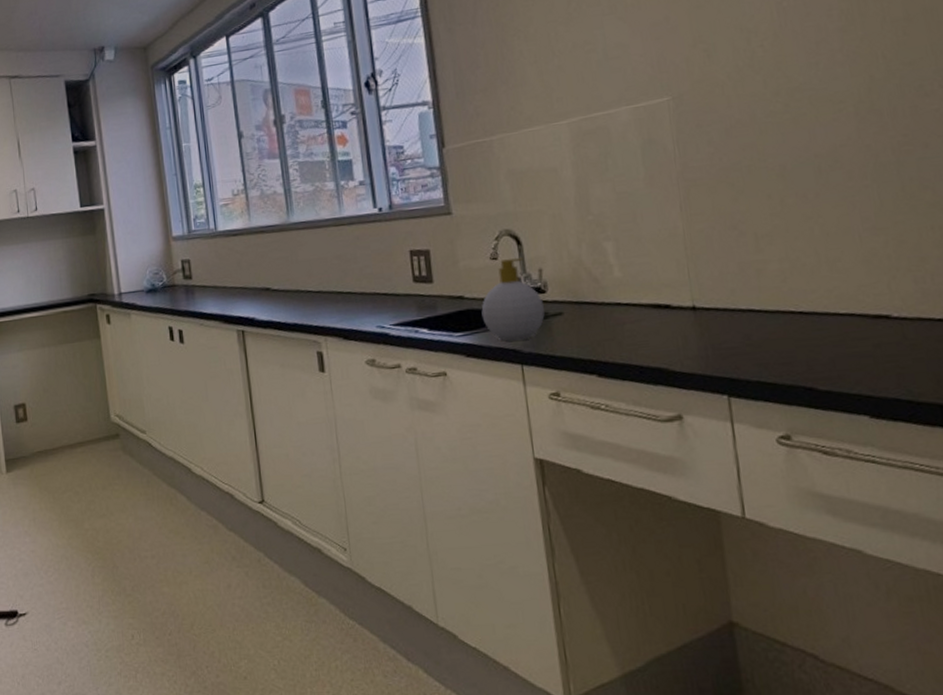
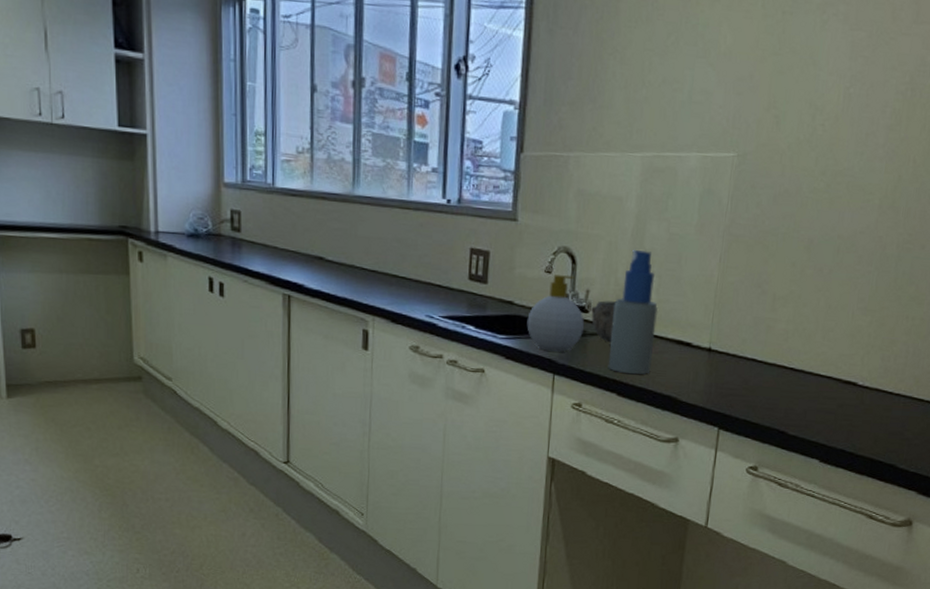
bowl: none [548,275,579,321] -> present [591,300,617,343]
spray bottle: none [572,215,630,351] -> present [608,250,659,374]

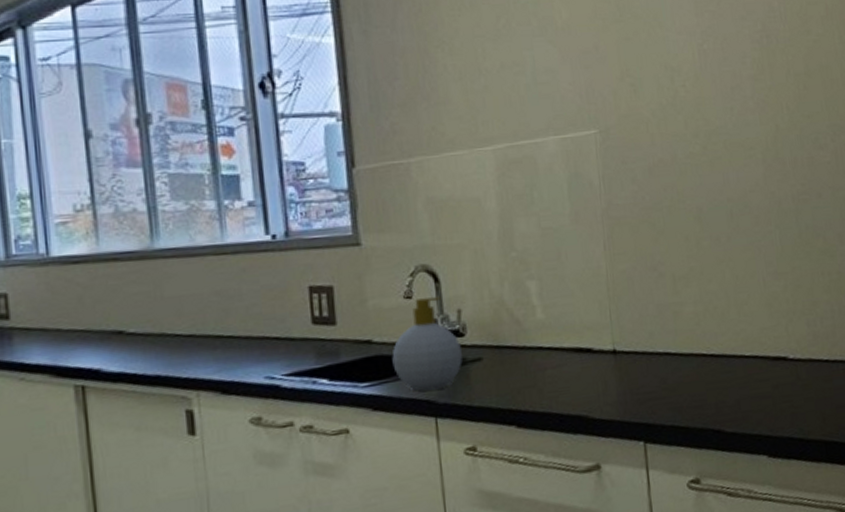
bowl: present [591,300,617,343] -> none [467,317,499,367]
spray bottle: present [608,250,659,374] -> none [493,252,551,400]

